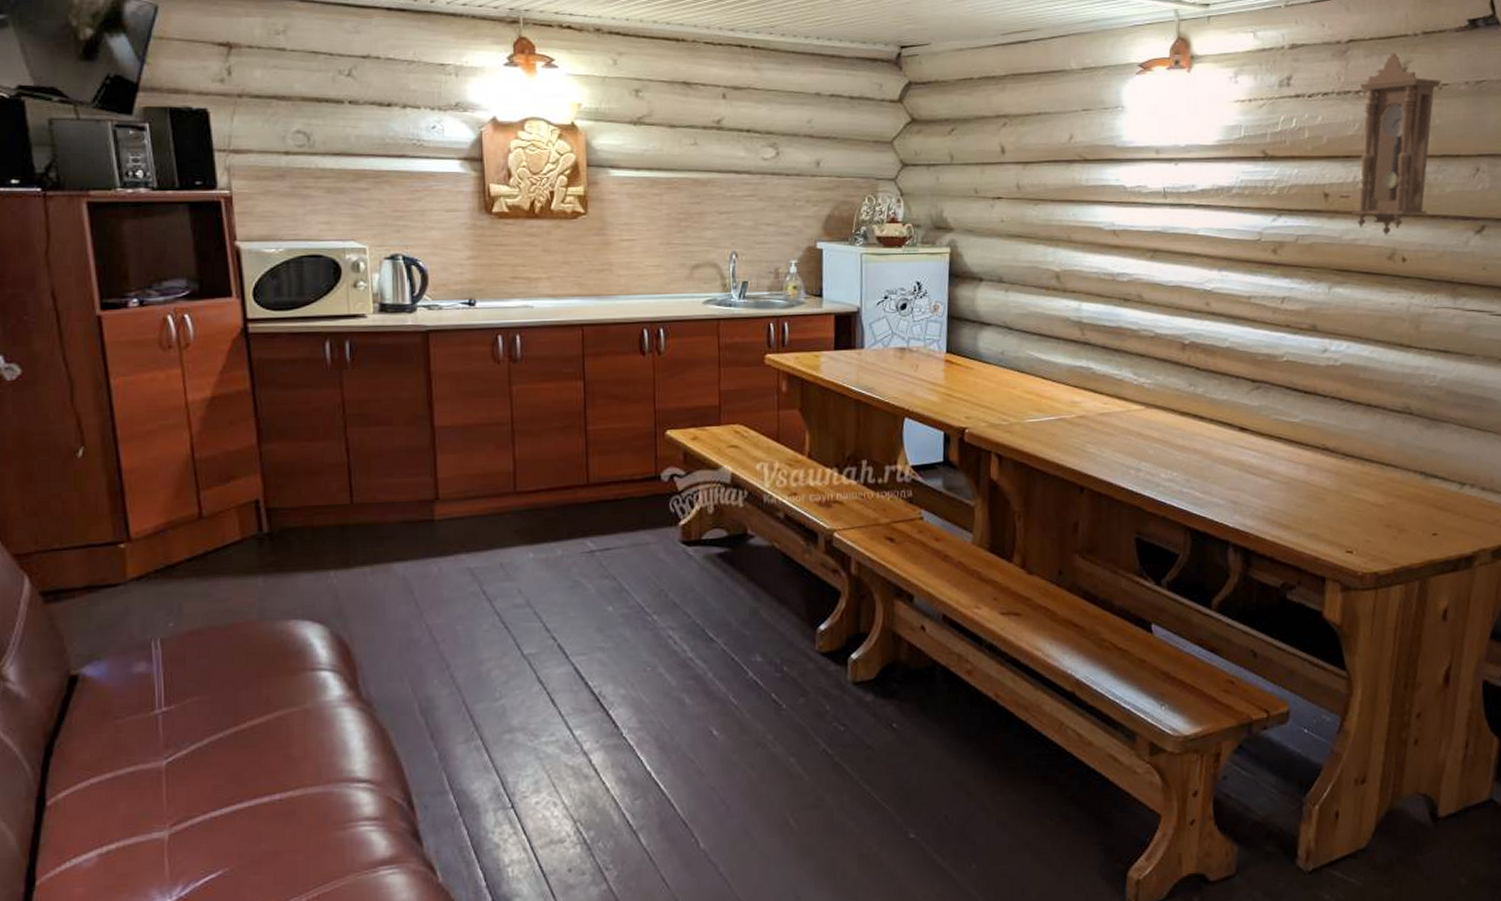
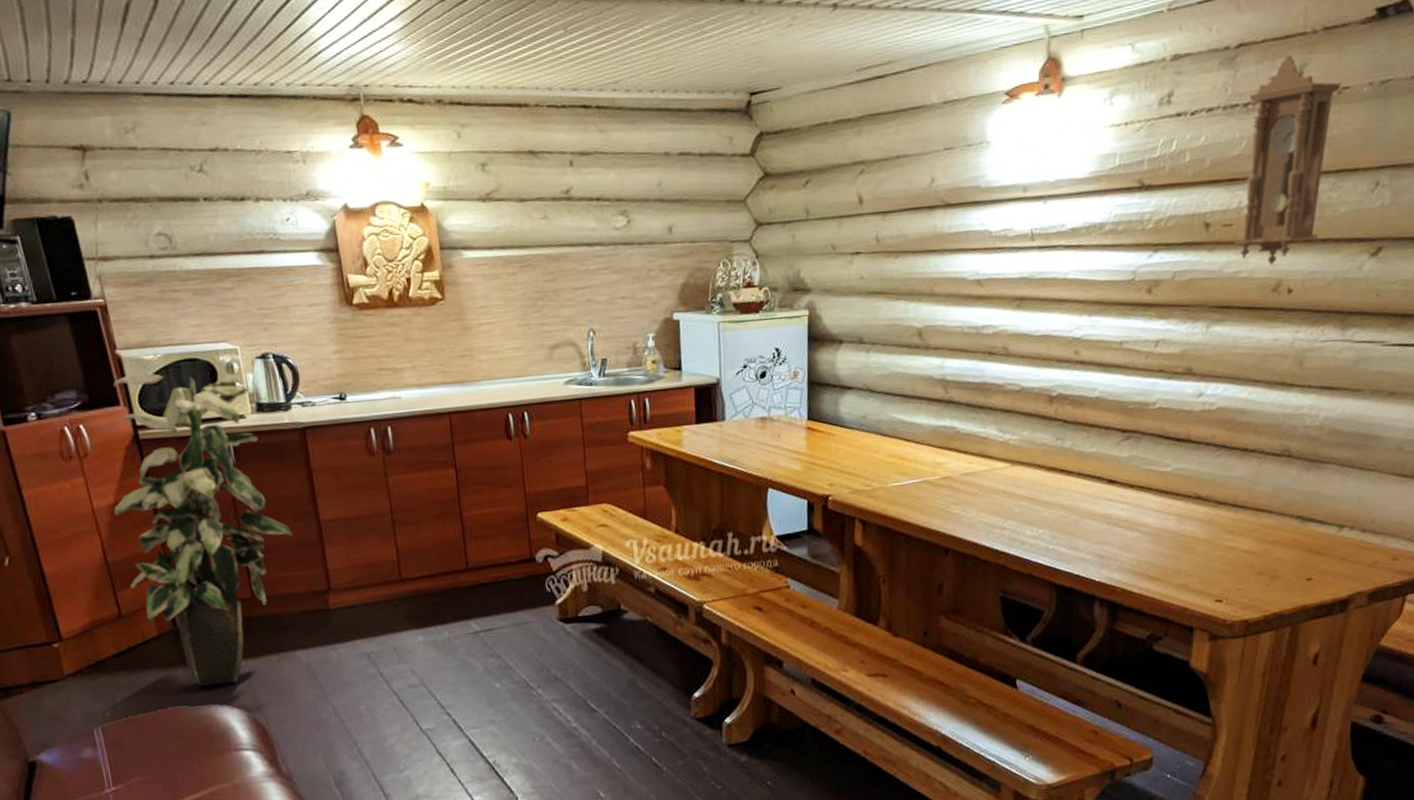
indoor plant: none [210,266,403,597] -> present [113,373,293,686]

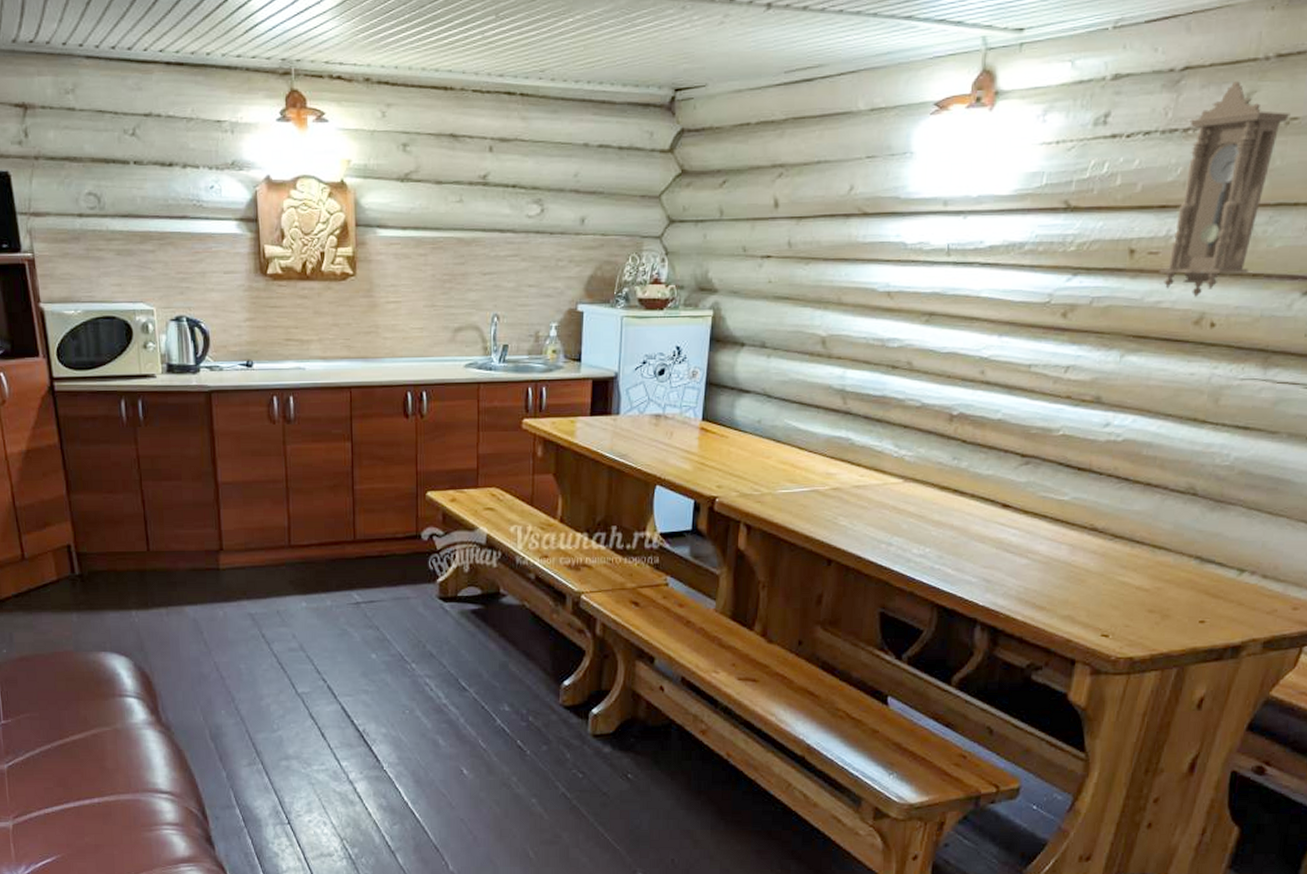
indoor plant: present [113,373,293,686] -> none [25,327,191,632]

